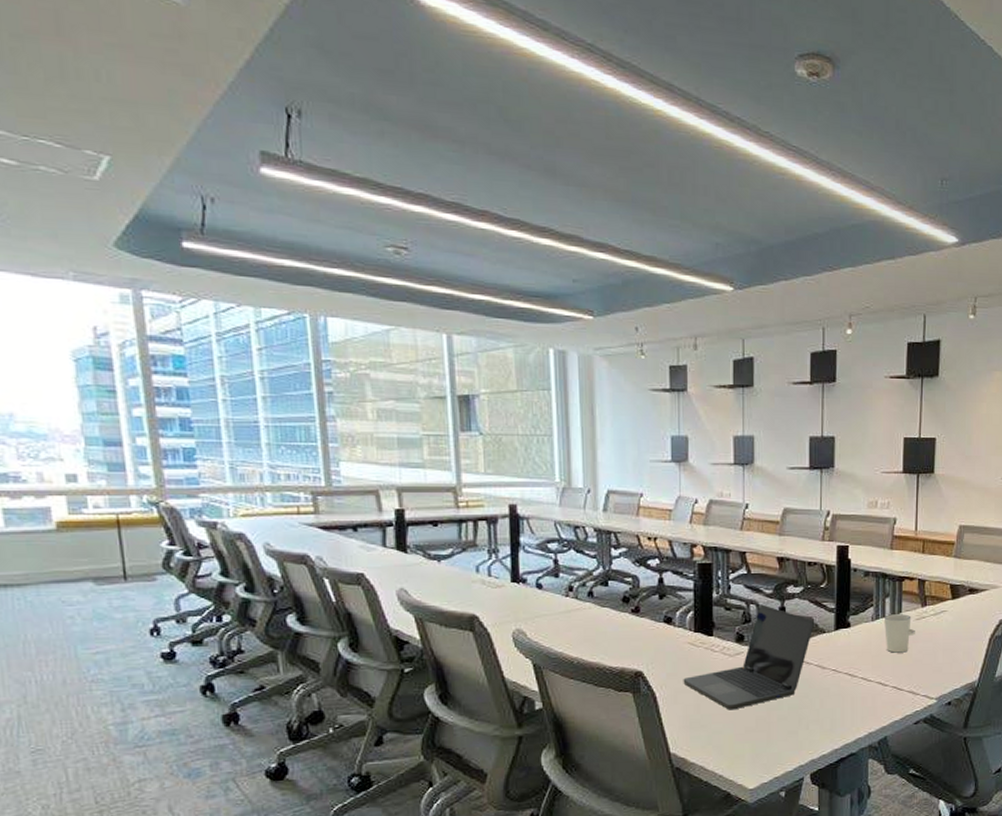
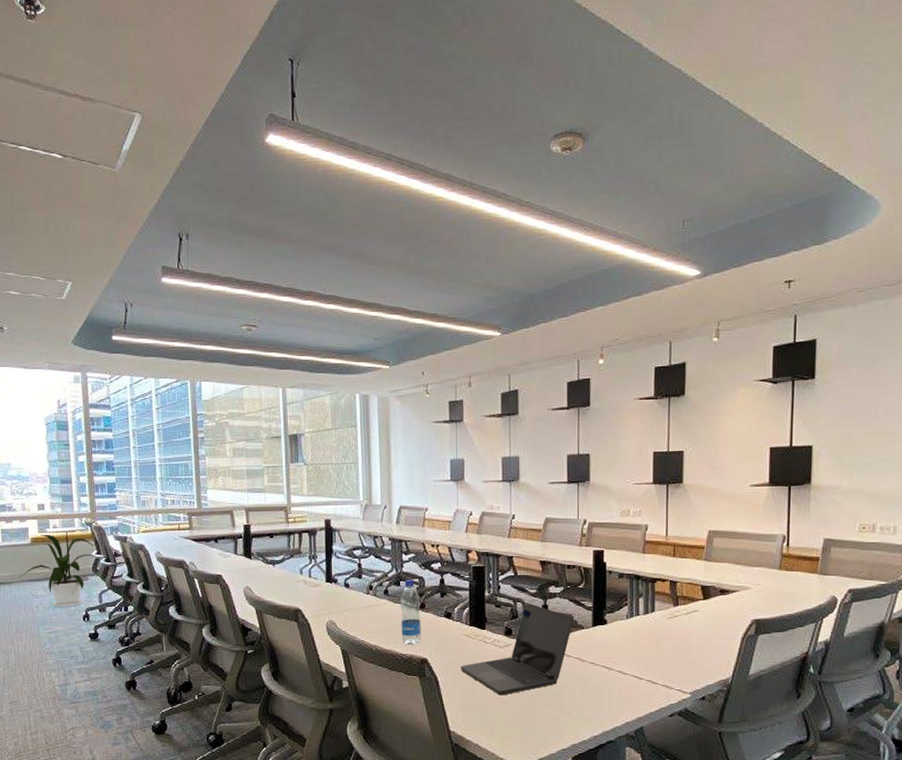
house plant: none [37,516,167,620] -> present [18,534,96,608]
bottle: none [609,578,635,657] -> present [401,579,421,646]
cup: present [883,614,915,653] -> none [637,613,668,649]

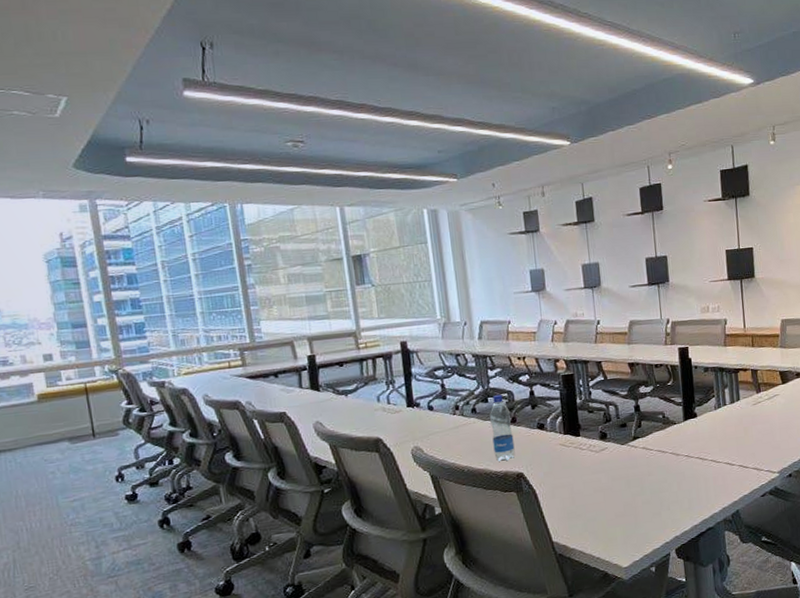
house plant: present [18,534,96,608] -> none [24,388,126,471]
laptop: present [460,602,575,695] -> none [558,404,666,500]

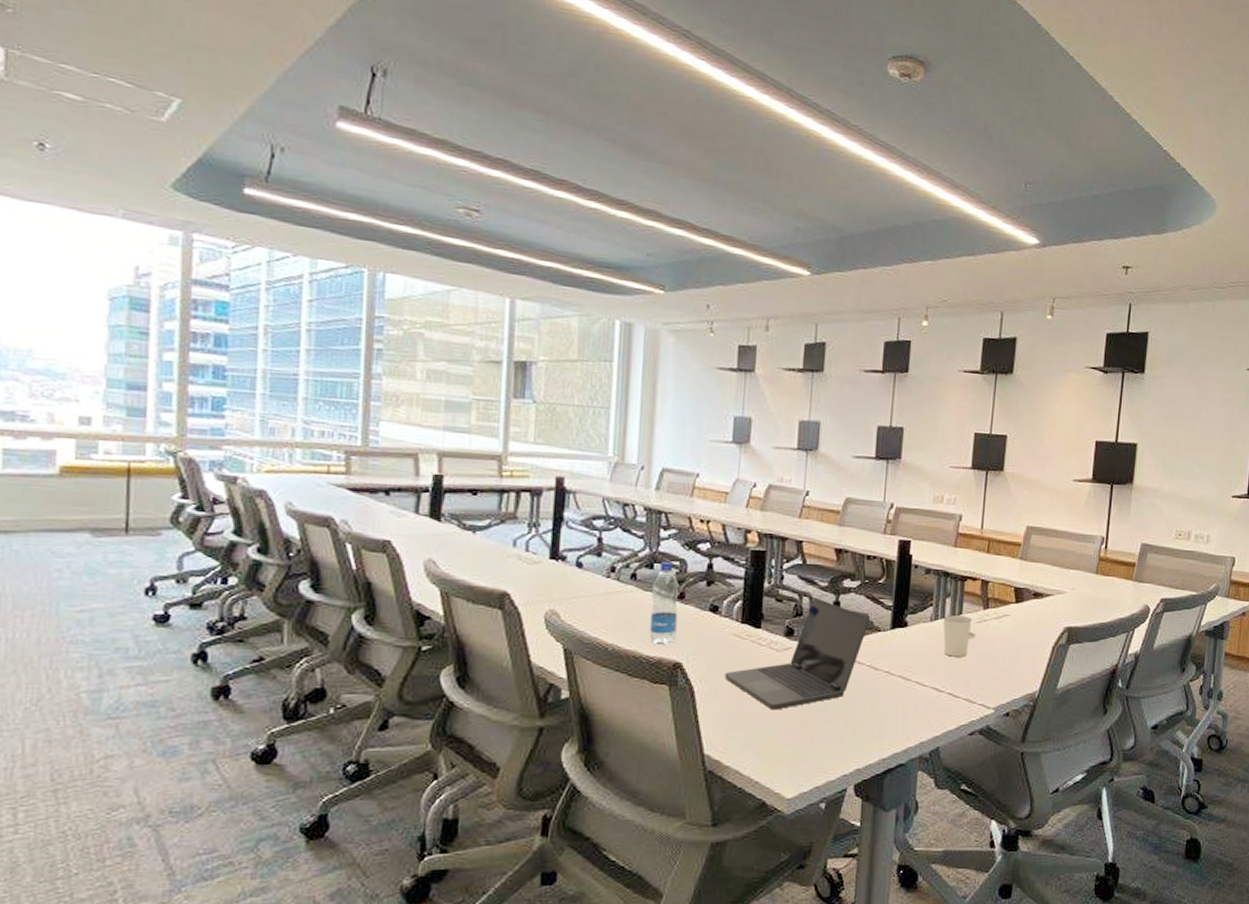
laptop: none [558,404,666,500] -> present [724,597,871,710]
cup: none [724,401,754,436] -> present [943,615,975,657]

